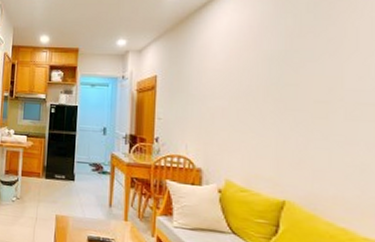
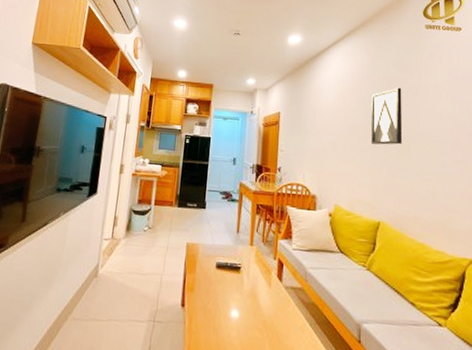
wall art: none [273,38,319,110] -> present [370,87,403,145]

